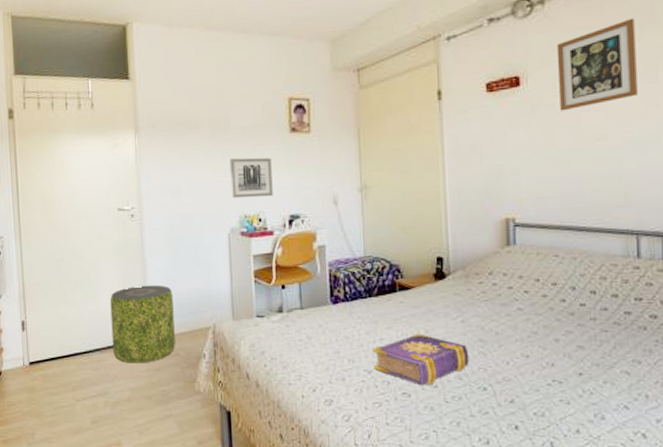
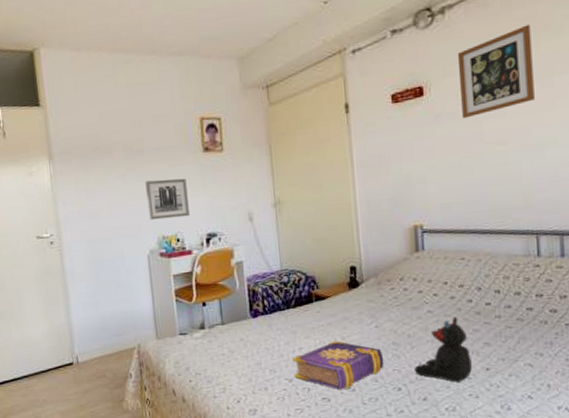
pouf: present [110,285,175,363] -> none [34,309,102,388]
teddy bear: none [501,316,563,386] -> present [414,316,472,382]

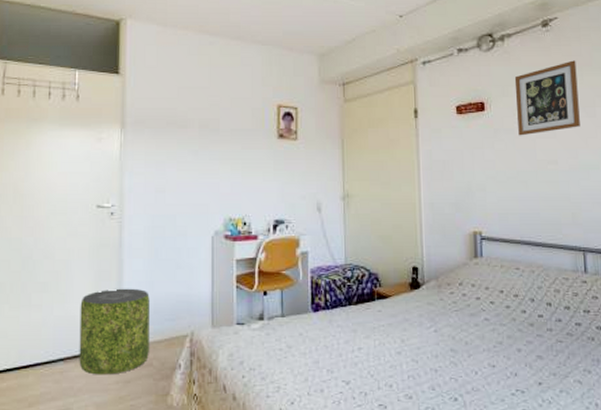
pouf: none [34,309,102,388] -> present [79,288,150,375]
wall art: present [145,178,190,221] -> none [217,160,259,201]
book: present [292,340,384,390] -> none [351,343,442,397]
teddy bear: present [414,316,472,382] -> none [471,326,525,395]

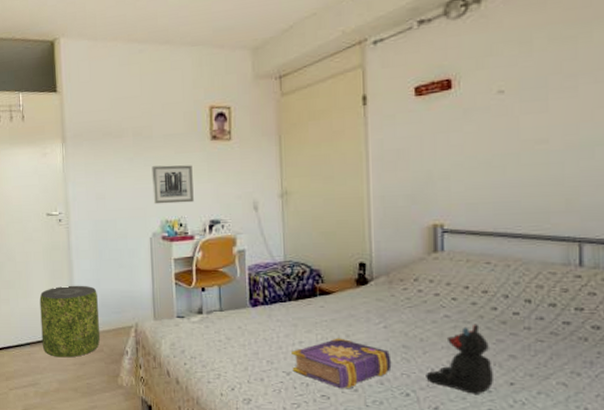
wall art: none [217,160,259,201] -> present [152,165,194,204]
book: none [351,343,442,397] -> present [292,338,392,389]
teddy bear: none [471,326,525,395] -> present [426,324,493,394]
picture frame: present [514,60,580,136] -> none [493,14,584,114]

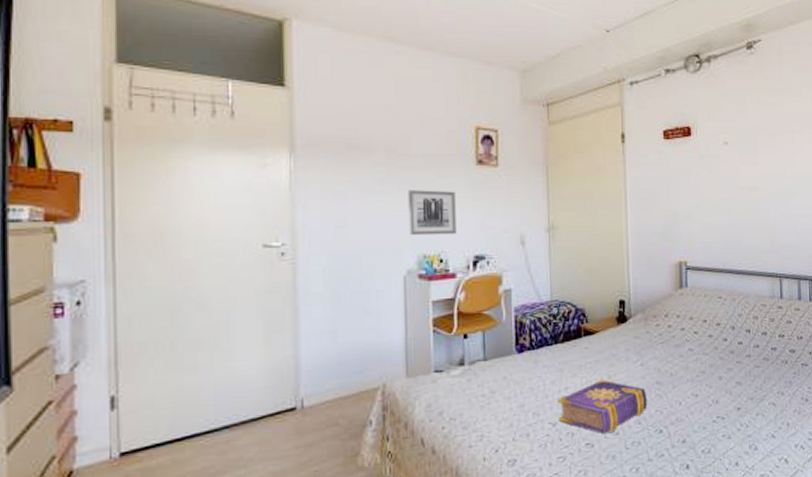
pouf: present [39,285,100,358] -> none [247,339,334,441]
teddy bear: present [426,324,493,394] -> none [675,355,726,423]

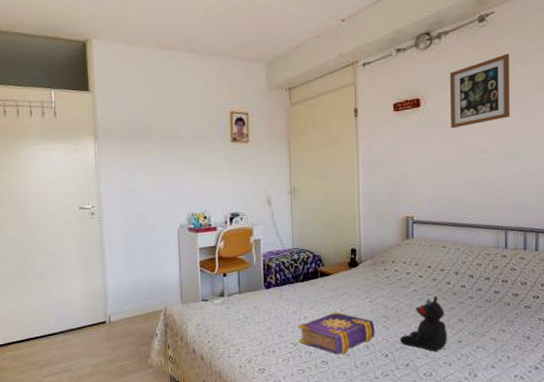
wall art: present [408,190,456,236] -> none [179,163,217,199]
teddy bear: none [675,355,726,423] -> present [400,296,447,352]
picture frame: none [720,85,780,162] -> present [449,53,510,129]

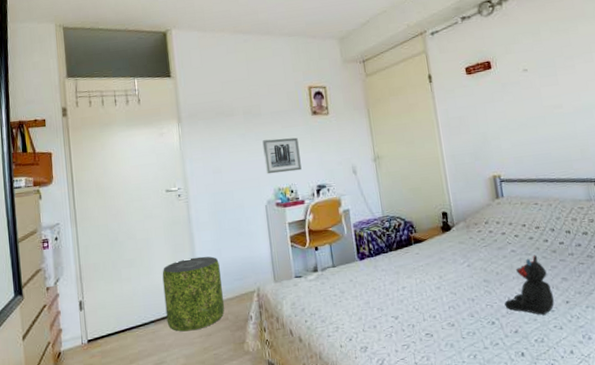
pouf: none [72,274,131,343] -> present [162,256,224,332]
wall art: none [179,163,217,199] -> present [262,137,302,174]
book: present [298,312,375,355] -> none [397,279,478,326]
picture frame: present [449,53,510,129] -> none [515,13,580,87]

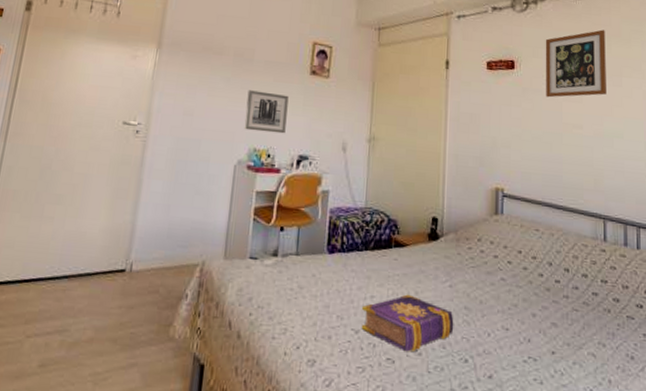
pouf: present [162,256,224,332] -> none [83,208,165,298]
book: none [397,279,478,326] -> present [361,294,454,352]
teddy bear: present [504,255,554,315] -> none [483,289,538,363]
picture frame: none [515,13,580,87] -> present [545,29,606,98]

